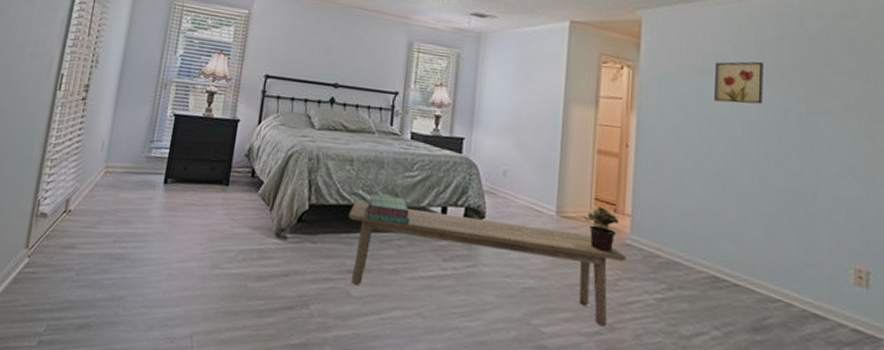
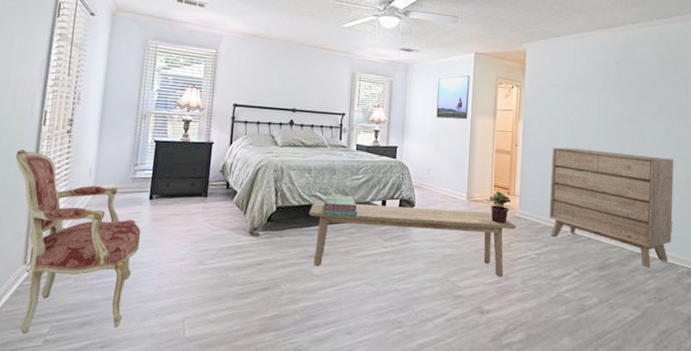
armchair: none [15,116,152,335] -> present [15,149,141,333]
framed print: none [516,50,563,108] -> present [436,75,470,120]
dresser: none [675,151,870,338] -> present [549,147,674,268]
wall art: present [714,61,764,104] -> none [576,79,609,110]

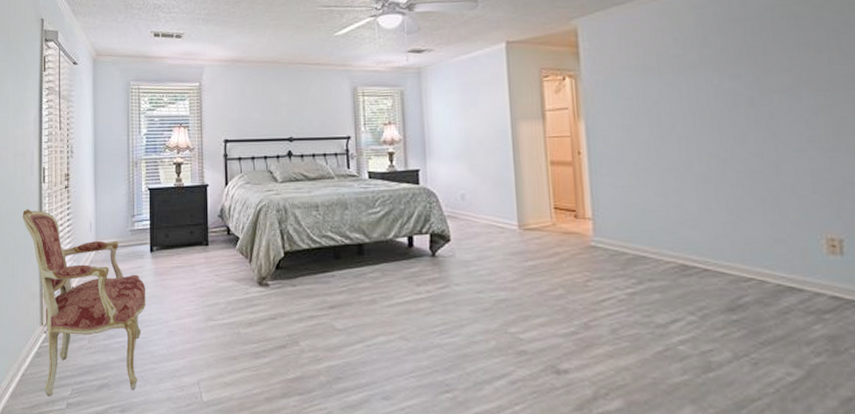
bench: present [309,200,517,277] -> none [321,242,594,326]
stack of books: present [323,194,358,217] -> none [337,233,380,259]
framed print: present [436,75,470,120] -> none [461,72,507,129]
potted plant: present [486,190,512,223] -> none [545,213,582,256]
dresser: present [549,147,674,268] -> none [632,148,845,308]

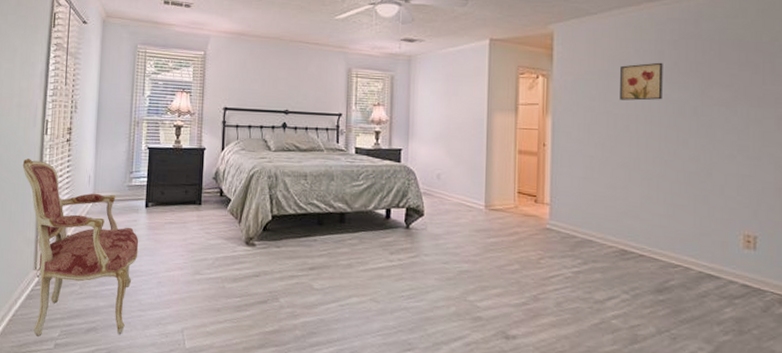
wall art: none [658,50,711,96] -> present [620,62,663,101]

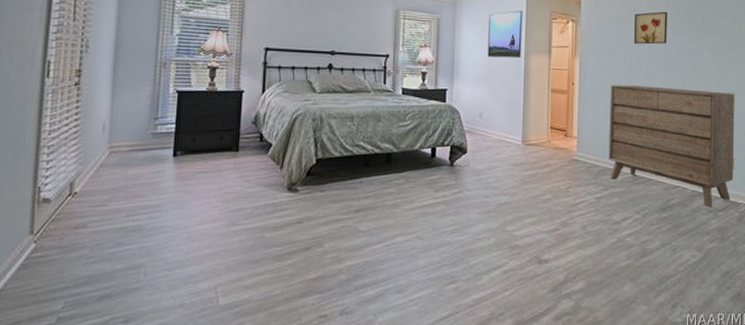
armchair: present [22,159,139,336] -> none [15,106,165,311]
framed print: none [445,66,485,117] -> present [487,11,523,58]
dresser: none [588,146,757,293] -> present [608,84,735,208]

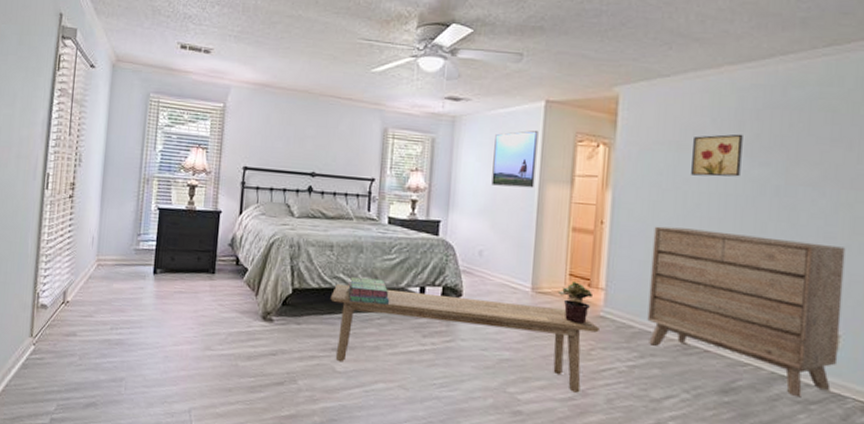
bench: none [352,151,575,224] -> present [330,283,601,393]
stack of books: none [368,143,406,167] -> present [348,276,390,305]
potted plant: none [542,132,569,167] -> present [557,280,594,324]

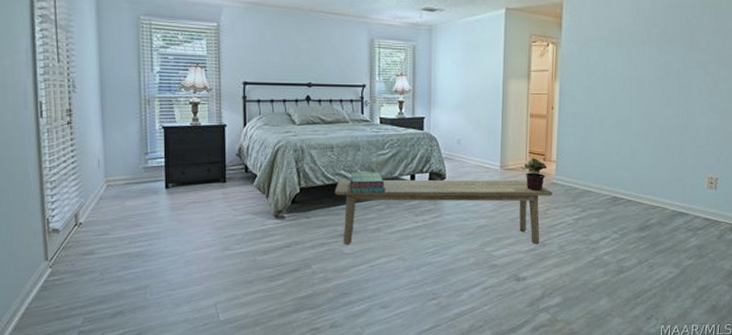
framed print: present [491,130,538,188] -> none [465,35,501,84]
dresser: present [647,226,846,398] -> none [587,107,723,227]
wall art: present [691,134,743,177] -> none [618,29,654,65]

